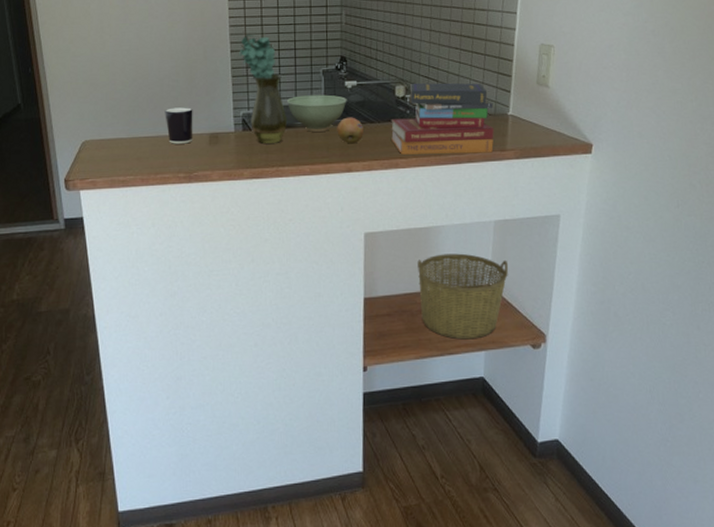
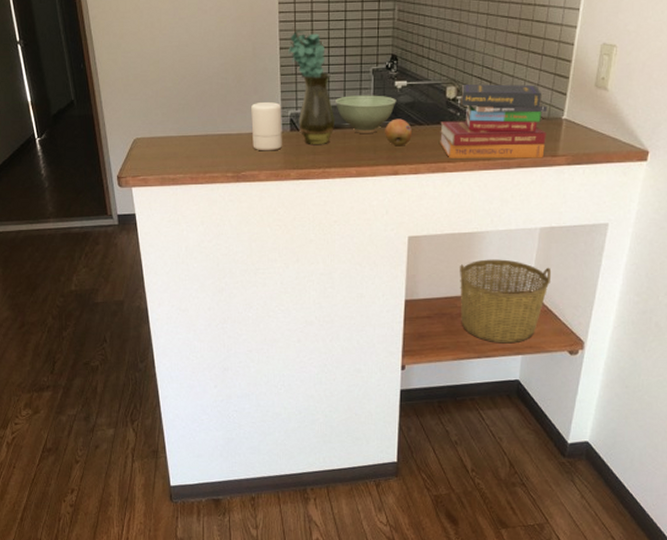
mug: present [165,107,193,144] -> none [214,106,242,143]
candle: none [203,102,235,151] -> present [251,101,282,151]

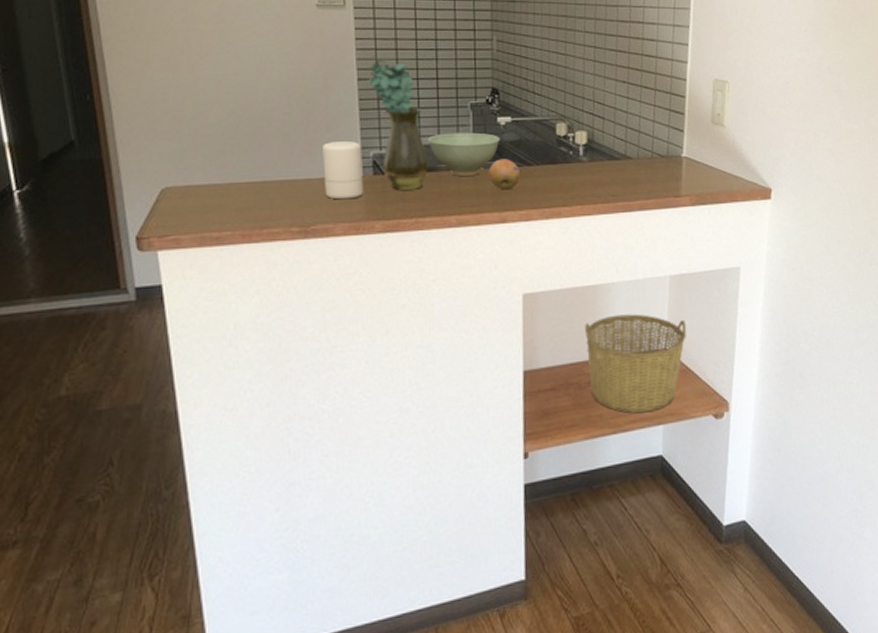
books: present [440,83,548,159] -> none [551,120,668,202]

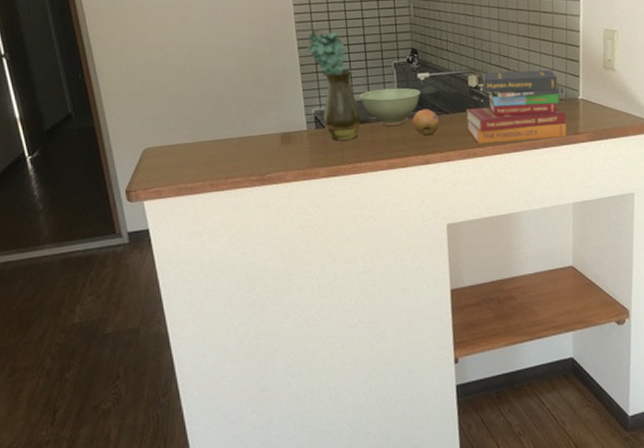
candle: present [323,140,363,200] -> none [272,101,308,151]
books: none [551,120,668,202] -> present [465,69,567,144]
basket: present [585,314,687,414] -> none [501,237,590,323]

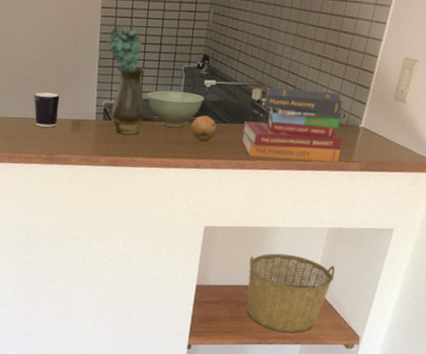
mug: none [231,107,264,147] -> present [33,92,60,128]
basket: none [501,237,590,323] -> present [246,253,336,334]

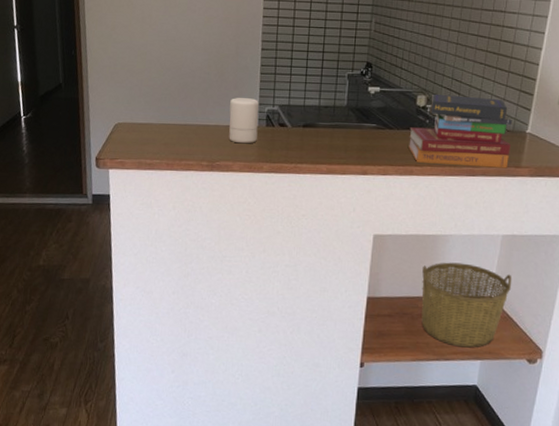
mug: present [33,92,60,128] -> none [194,98,221,134]
candle: none [67,90,97,138] -> present [229,97,259,144]
vase: present [107,22,146,134] -> none [269,30,310,141]
bowl: present [147,90,205,127] -> none [311,97,369,134]
fruit: present [191,115,217,142] -> none [356,121,382,148]

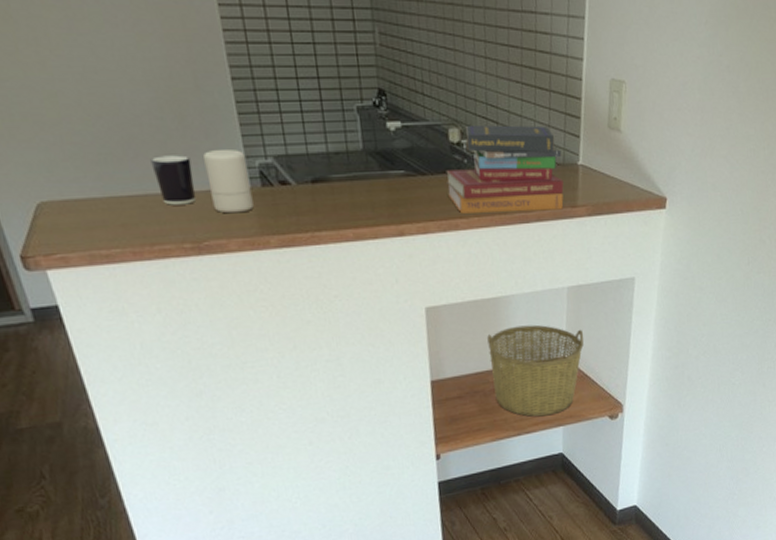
mug: none [194,98,221,134] -> present [150,155,197,205]

